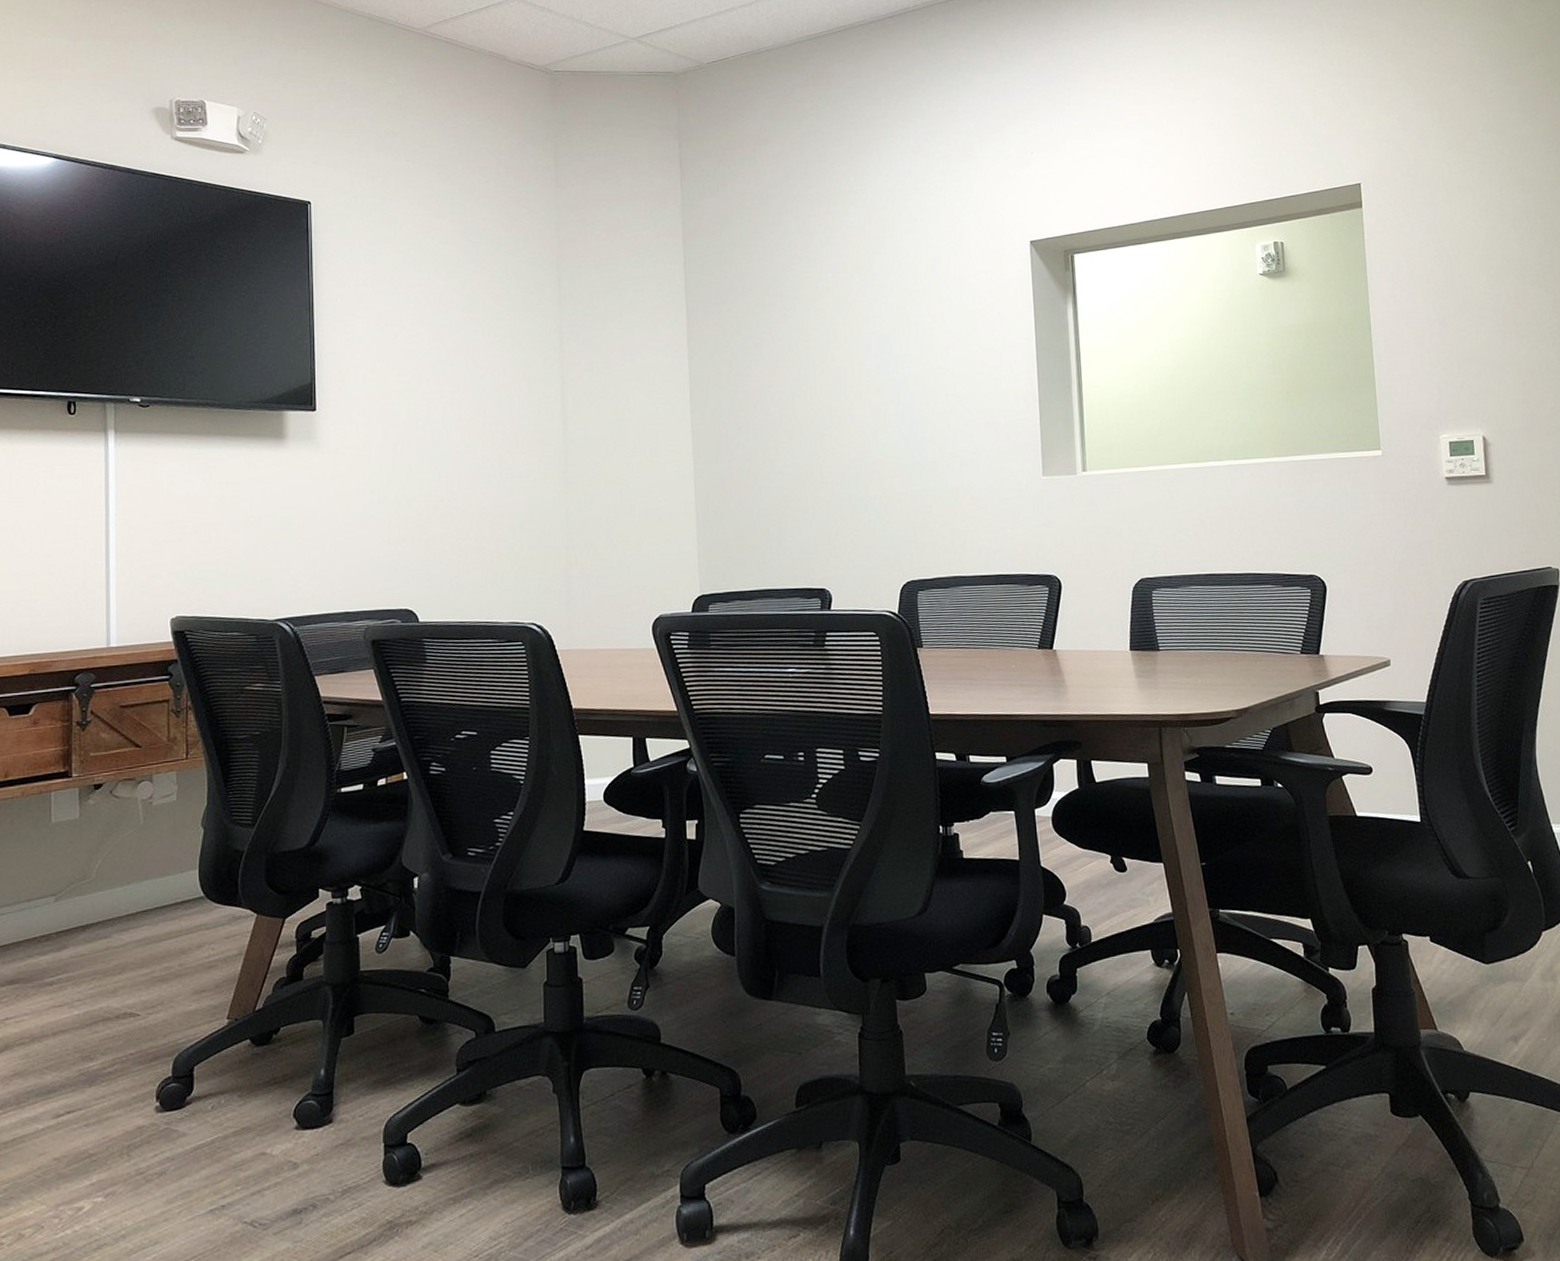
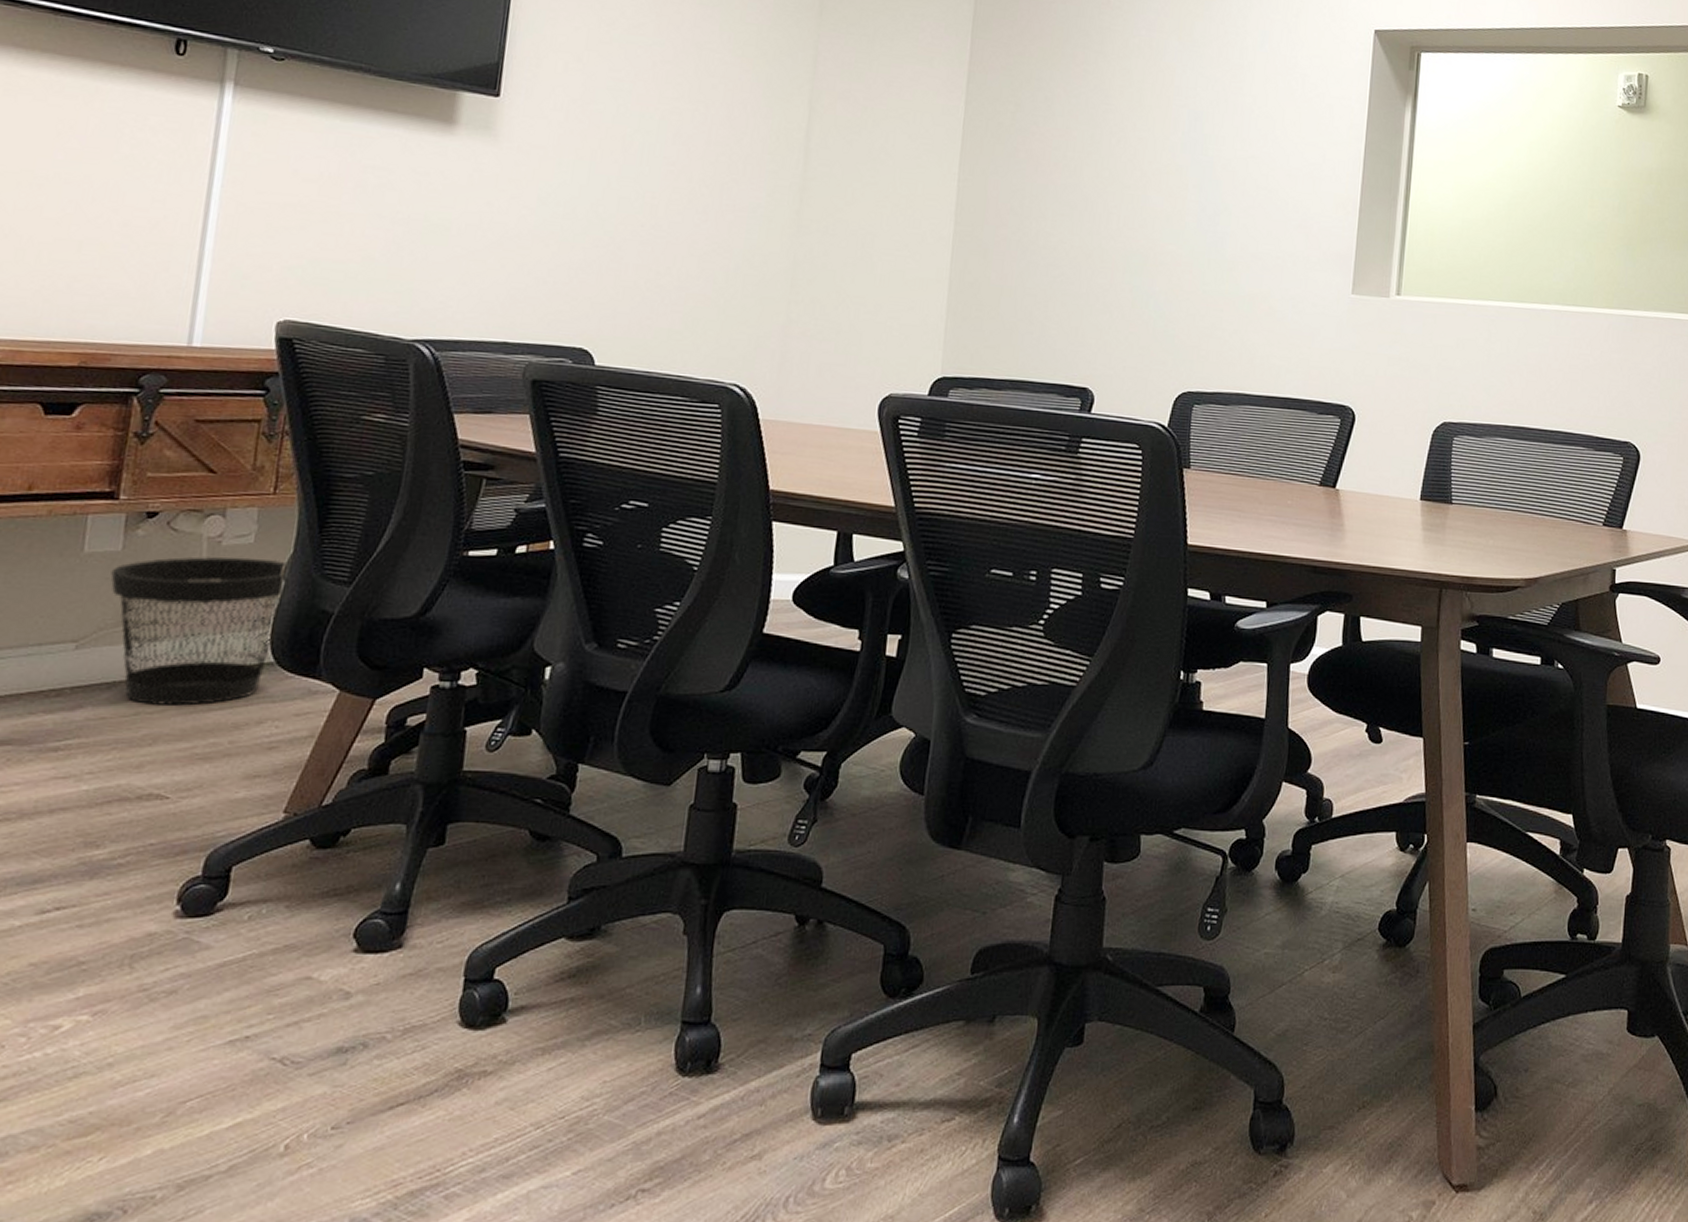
wastebasket: none [74,813,205,941] -> present [111,556,289,706]

